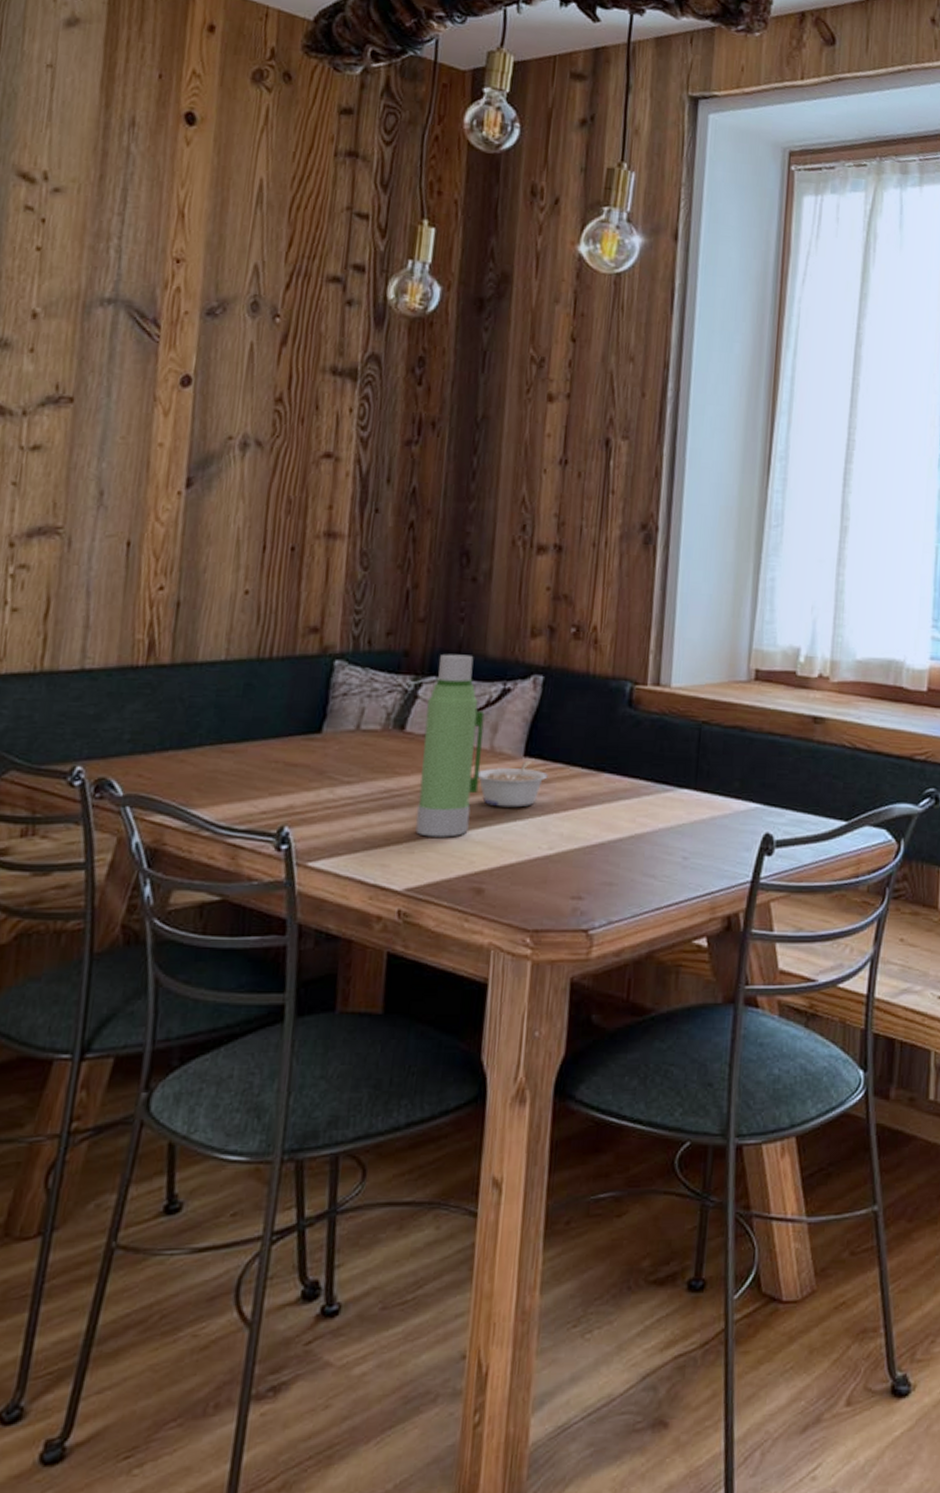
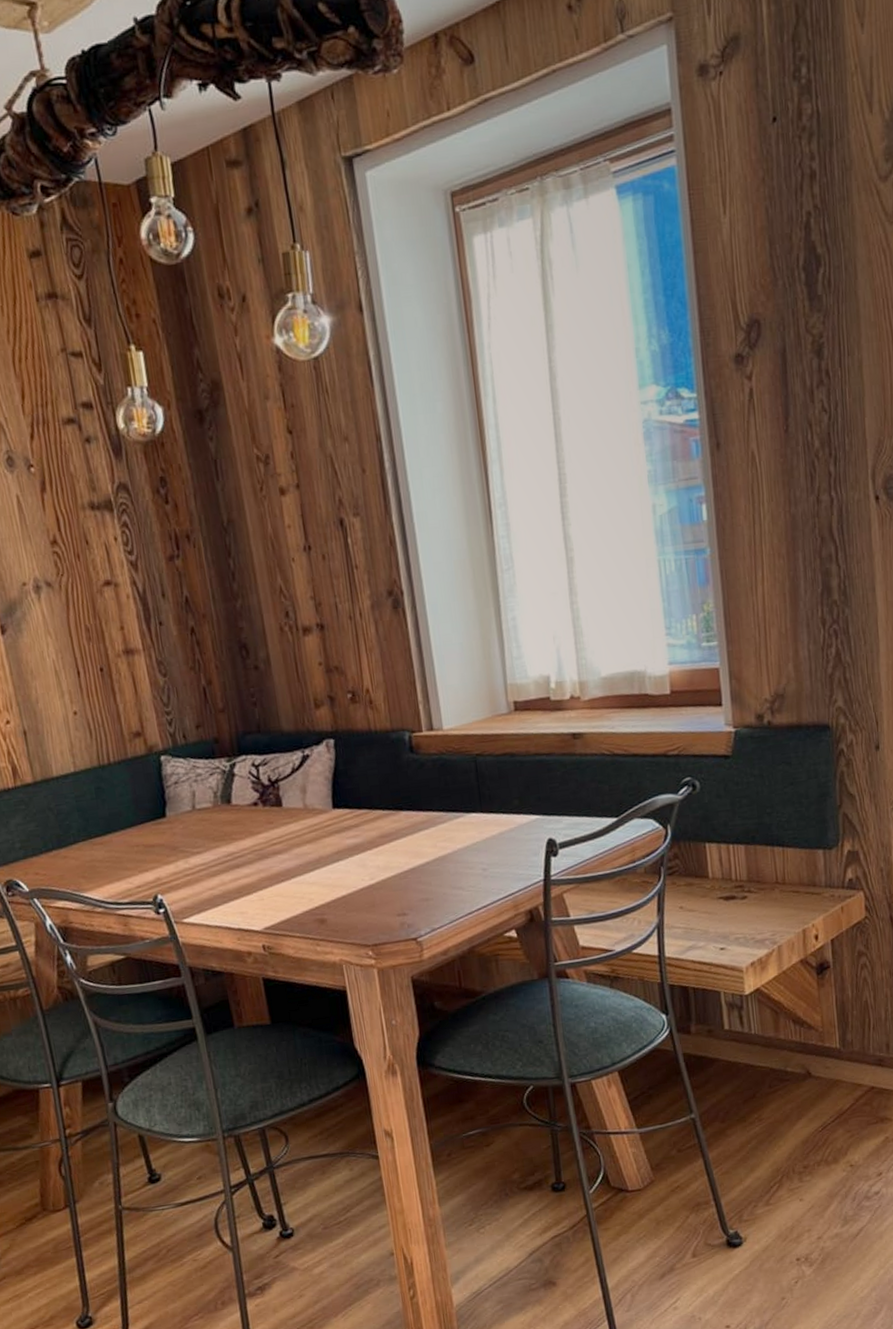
water bottle: present [415,654,485,837] -> none [243,732,303,886]
legume: present [478,760,548,808] -> none [299,811,357,853]

